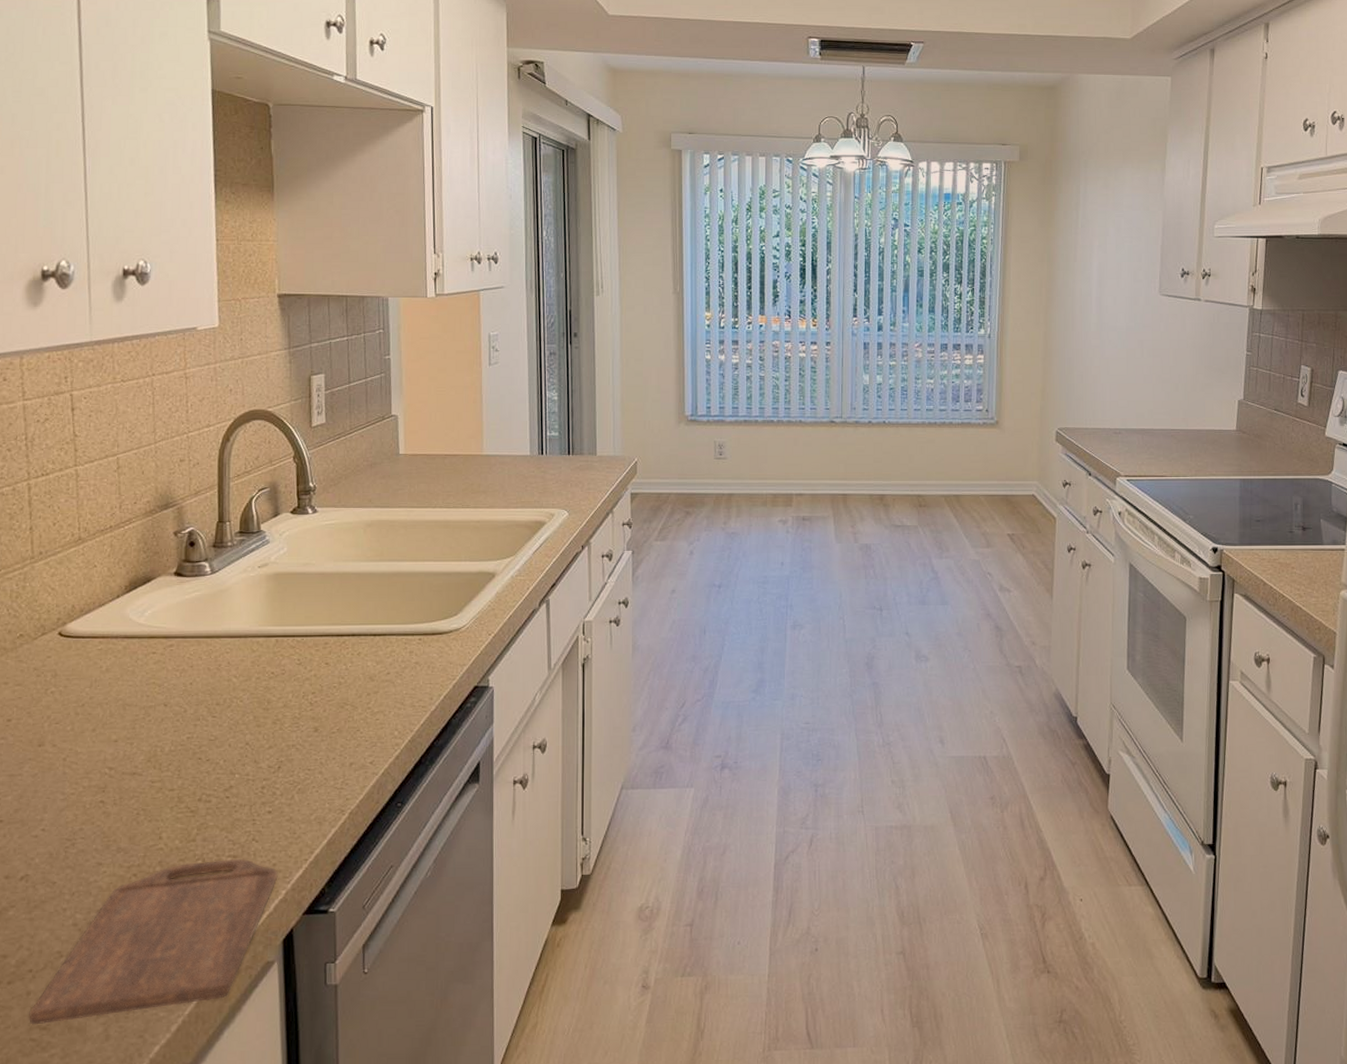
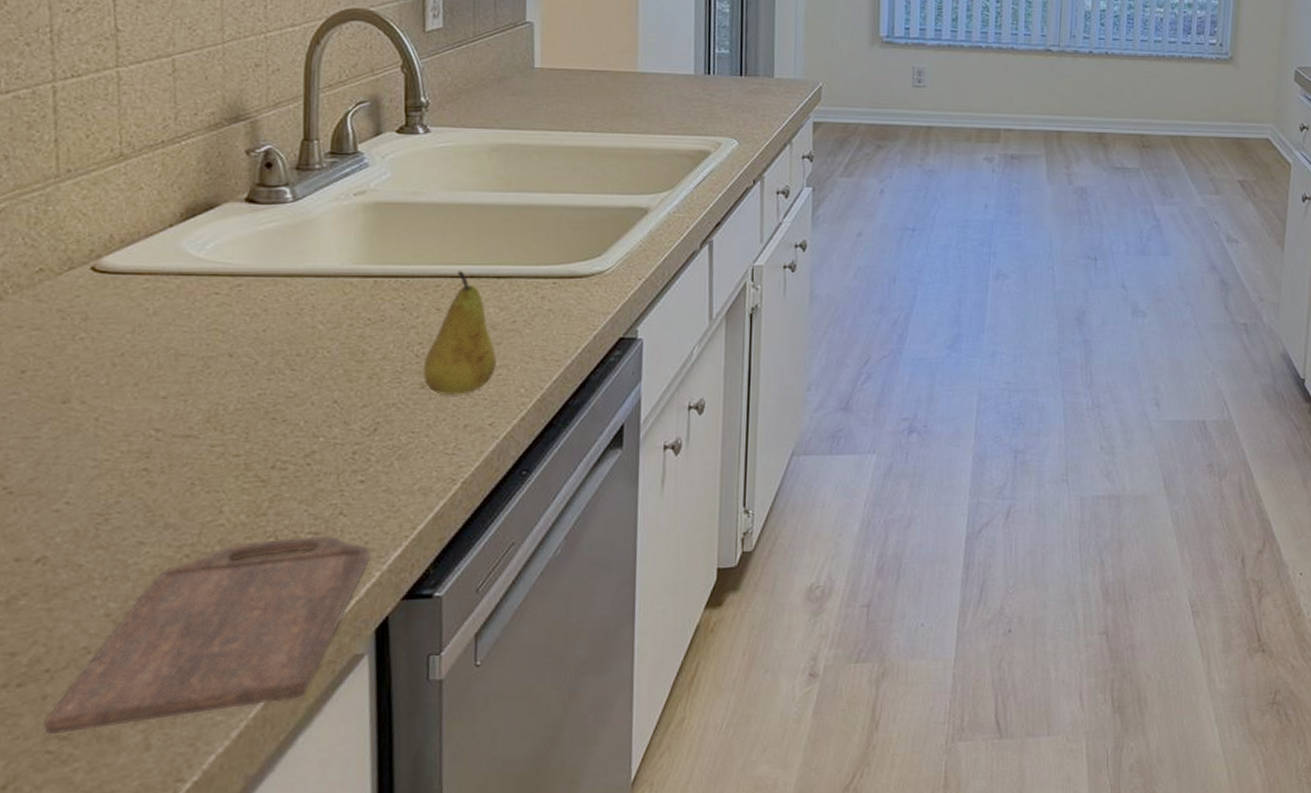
fruit: none [316,629,375,737] -> present [422,270,497,395]

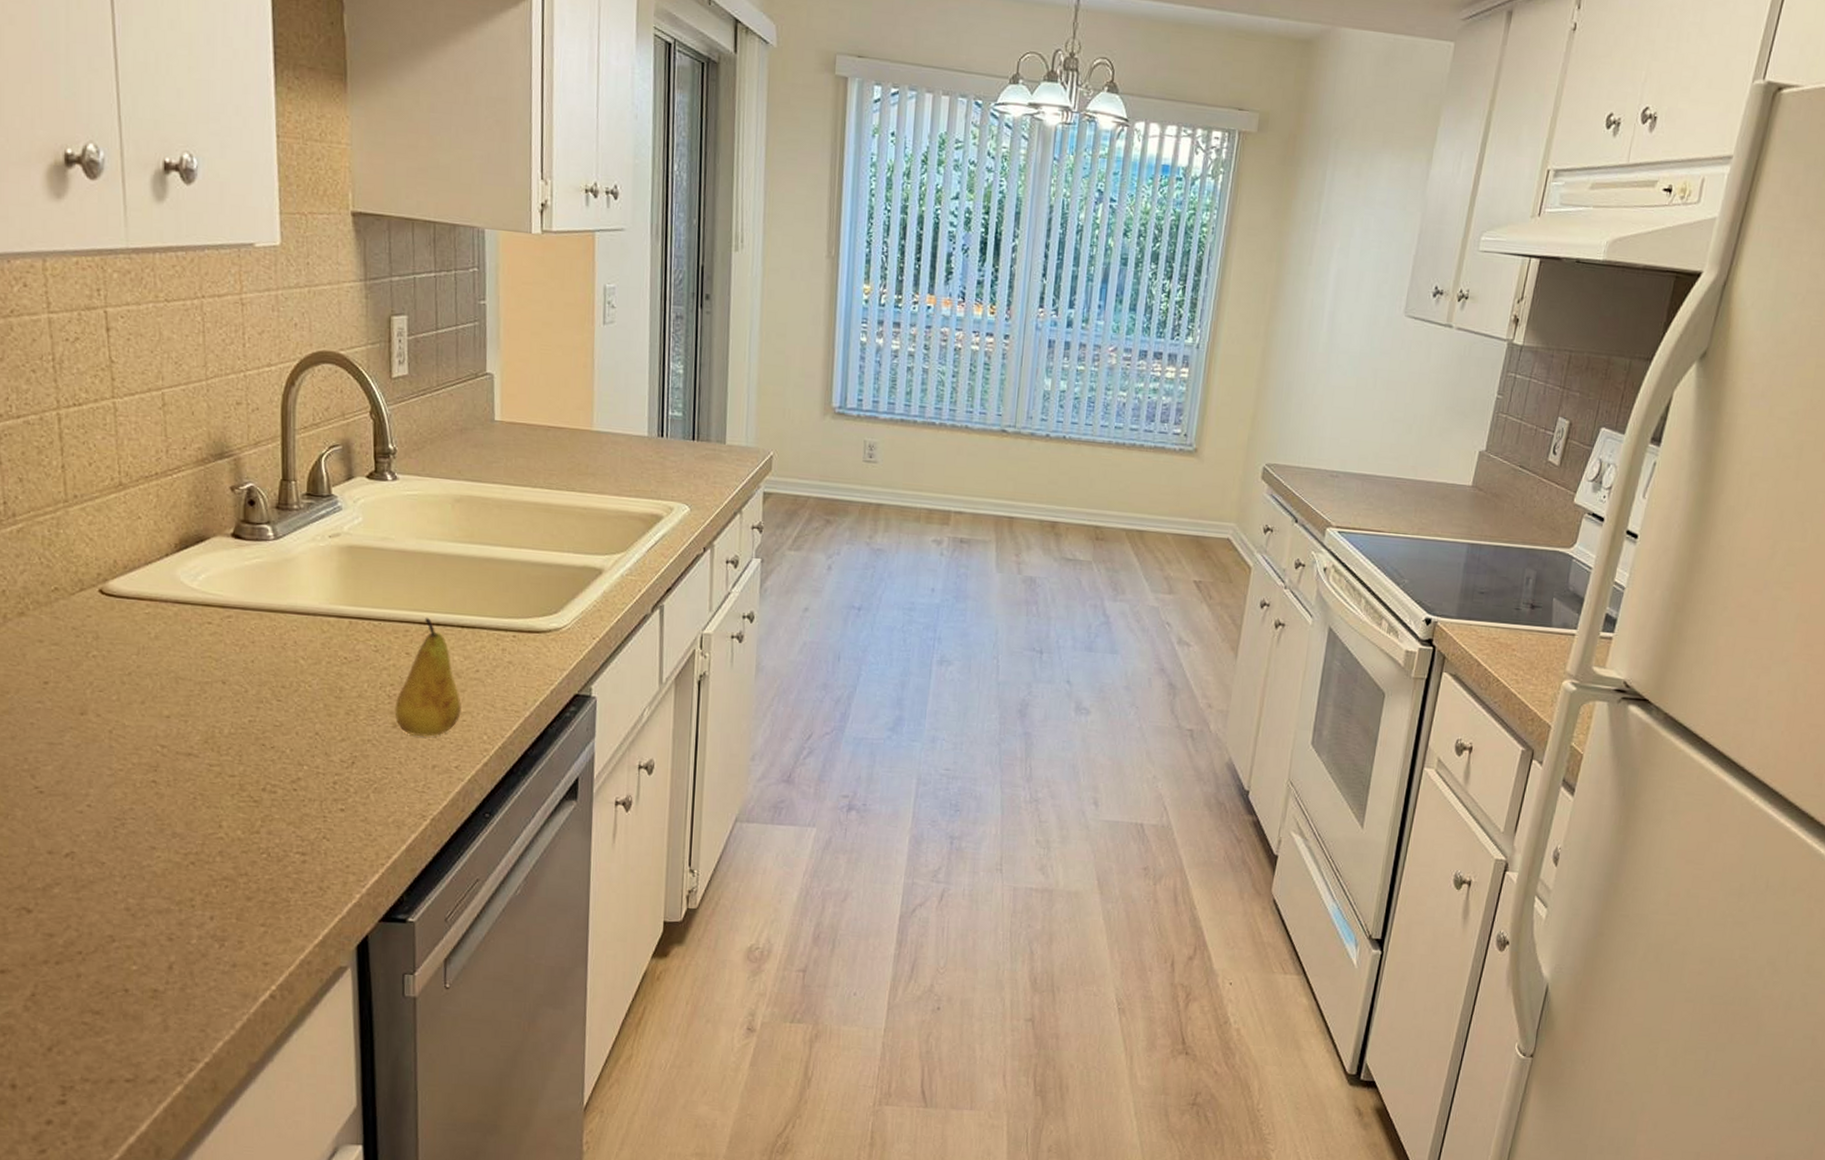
cutting board: present [44,536,371,735] -> none [80,855,352,1009]

